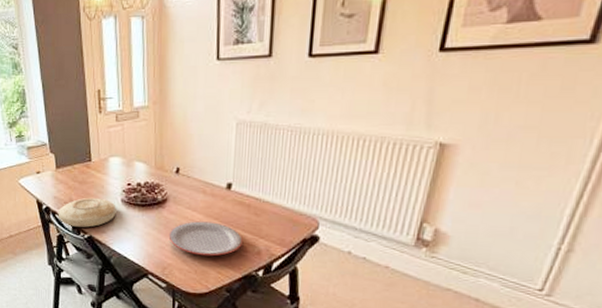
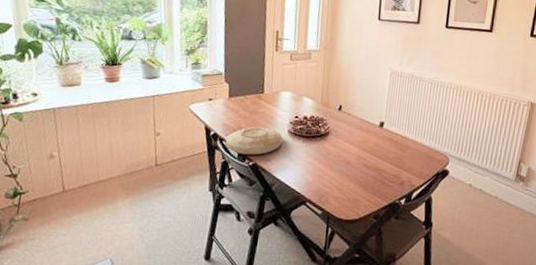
plate: present [168,221,243,257] -> none [327,153,390,186]

